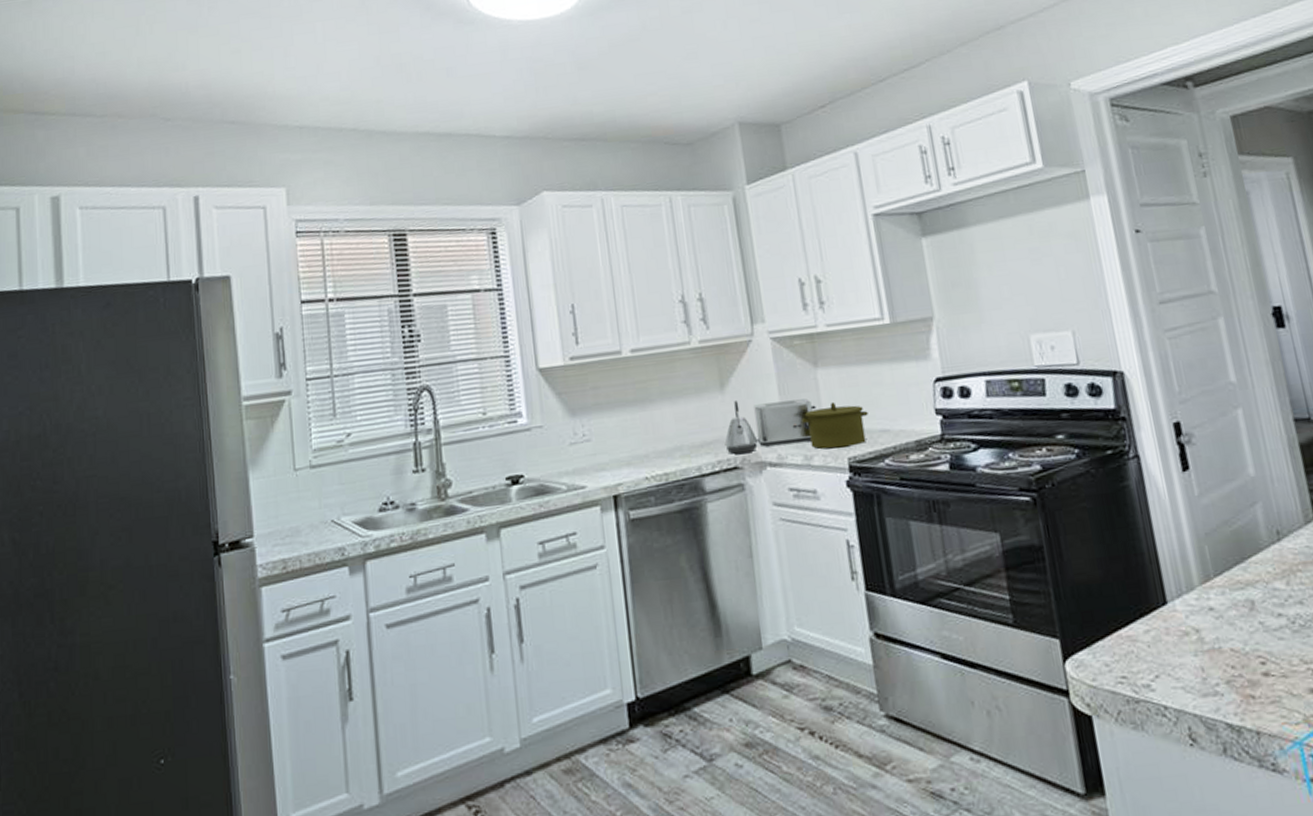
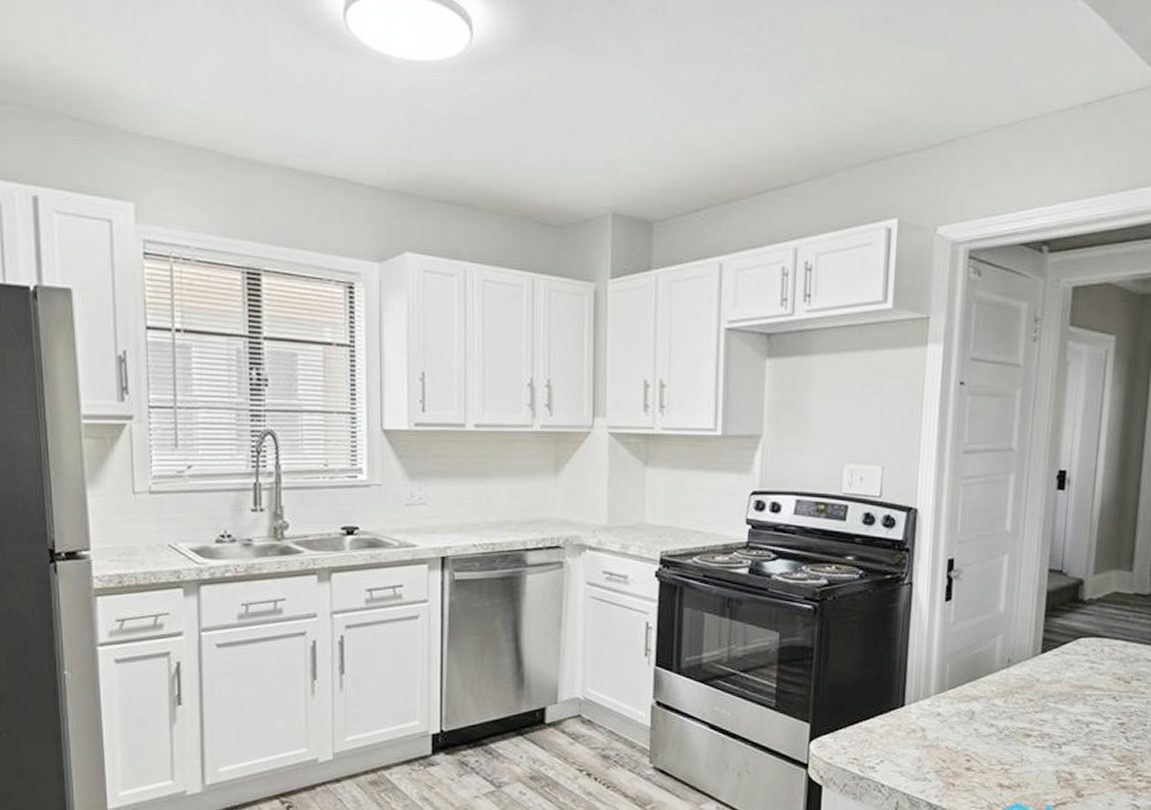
kettle: present [724,399,759,455] -> none [551,485,582,536]
toaster: present [753,398,817,448] -> none [581,492,640,533]
cooking pot: present [802,401,868,449] -> none [625,499,686,542]

